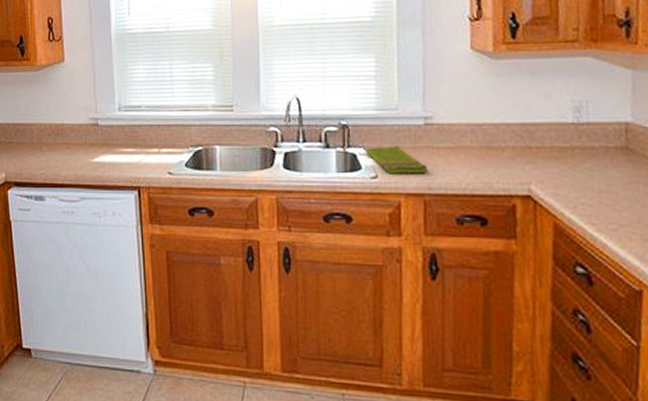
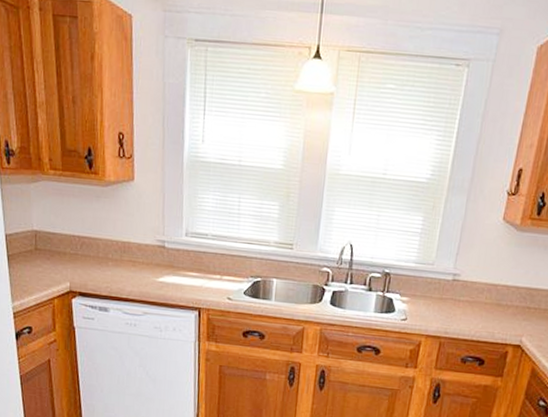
dish towel: present [365,144,429,174] -> none [400,294,448,321]

